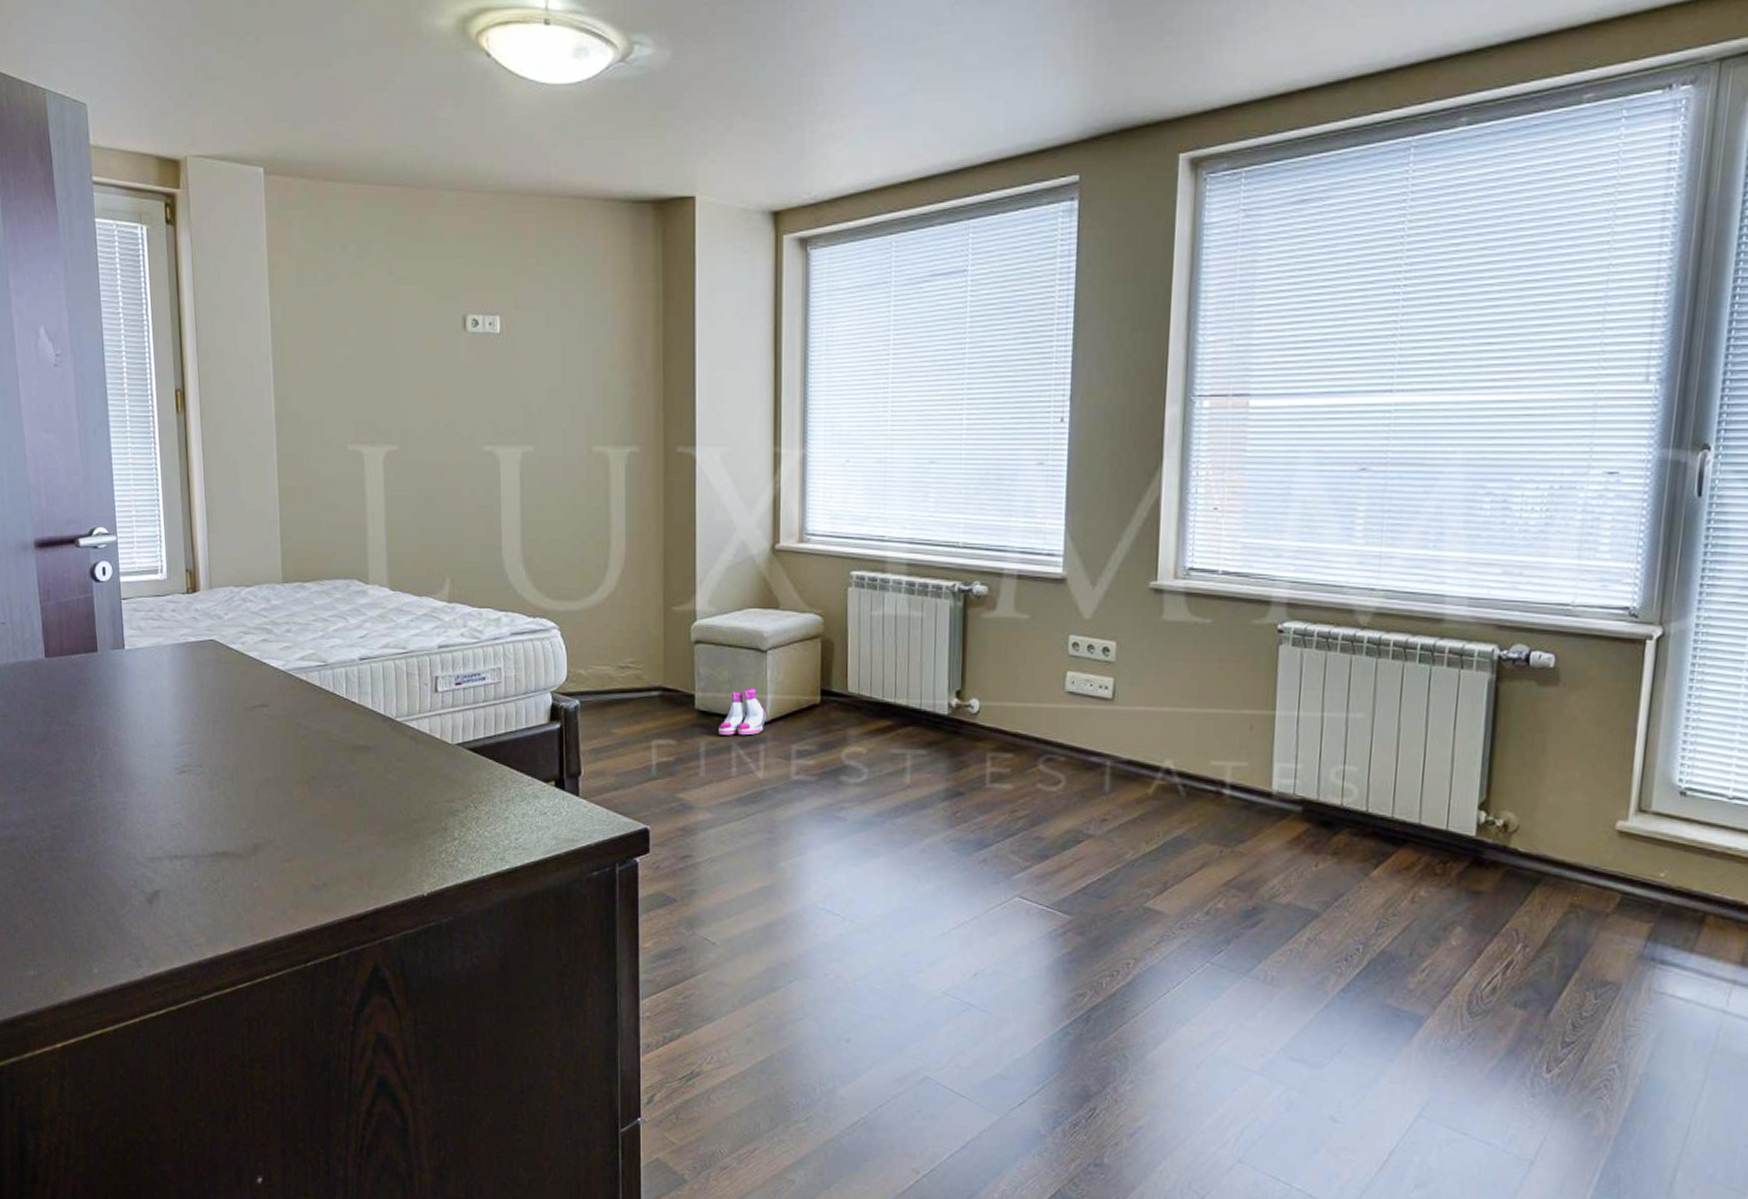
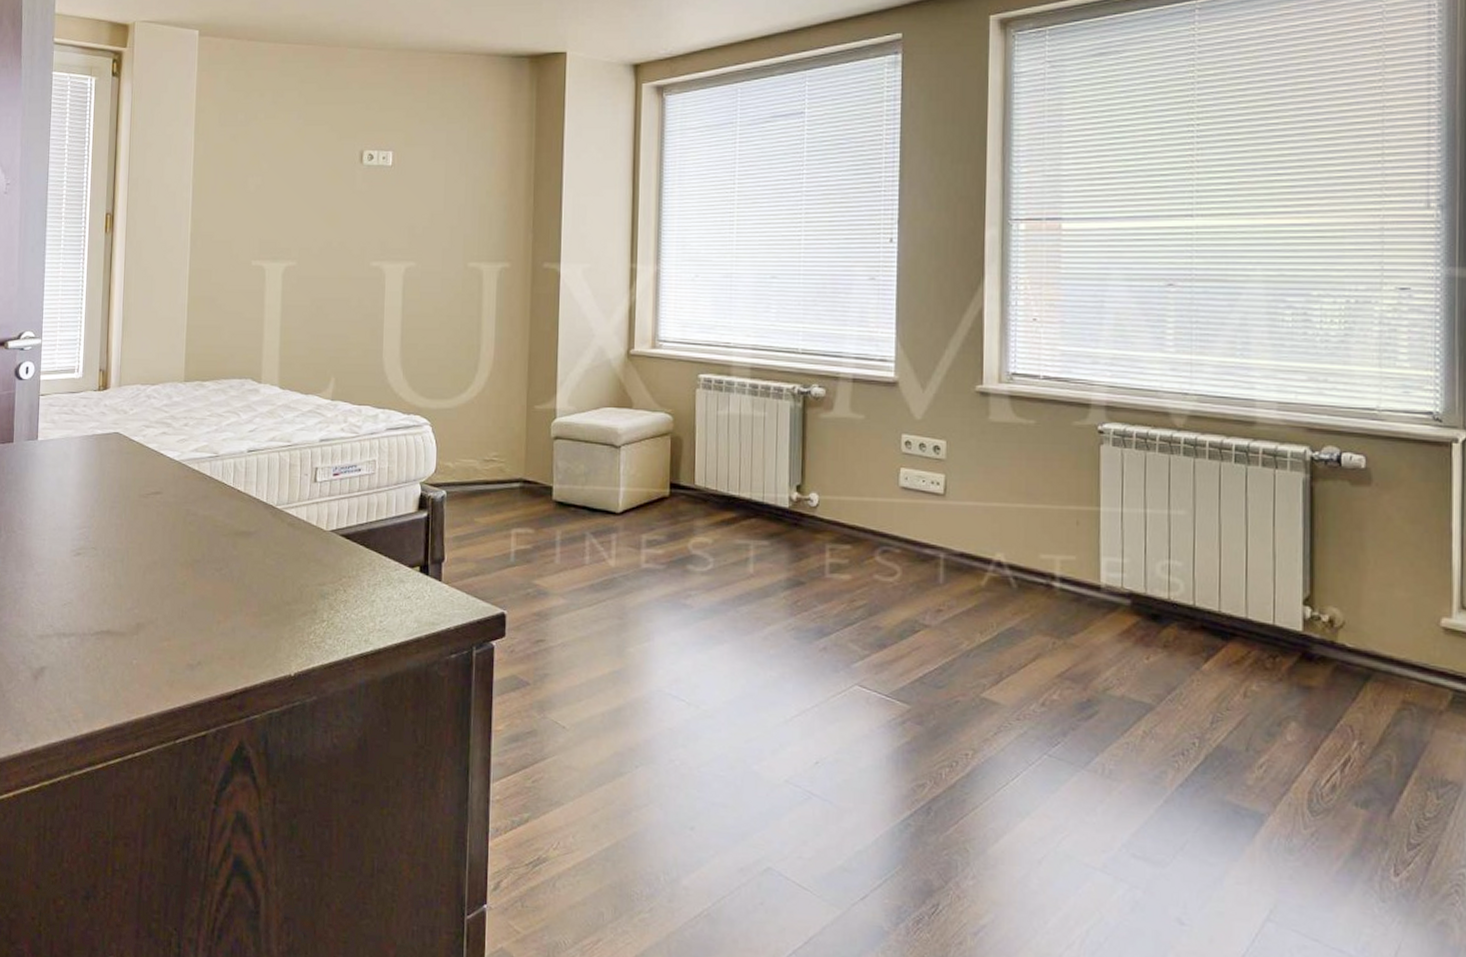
boots: present [719,688,766,735] -> none [574,481,619,525]

